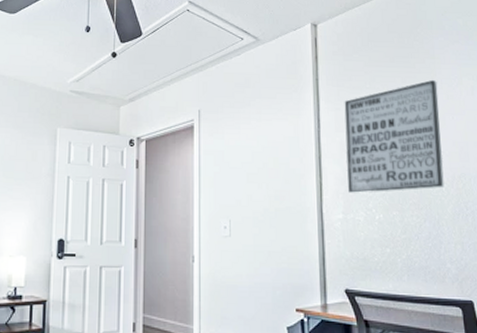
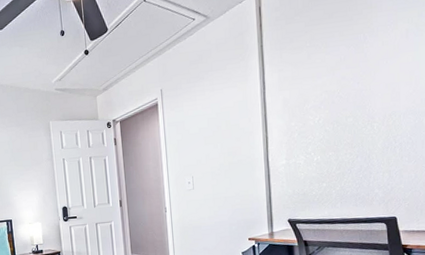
wall art: present [344,80,444,193] -> none [286,29,376,142]

